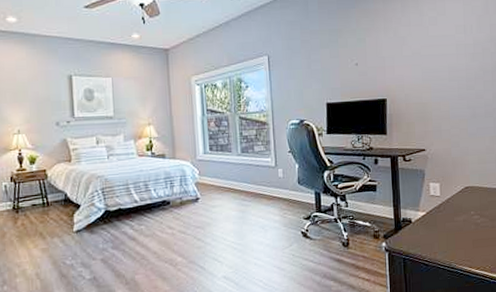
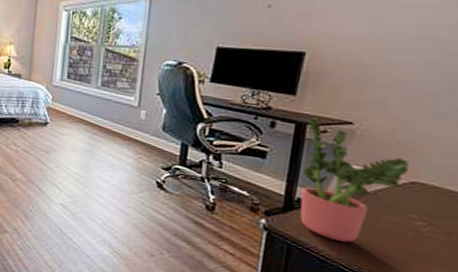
potted plant: none [397,150,462,246] -> present [300,117,409,243]

